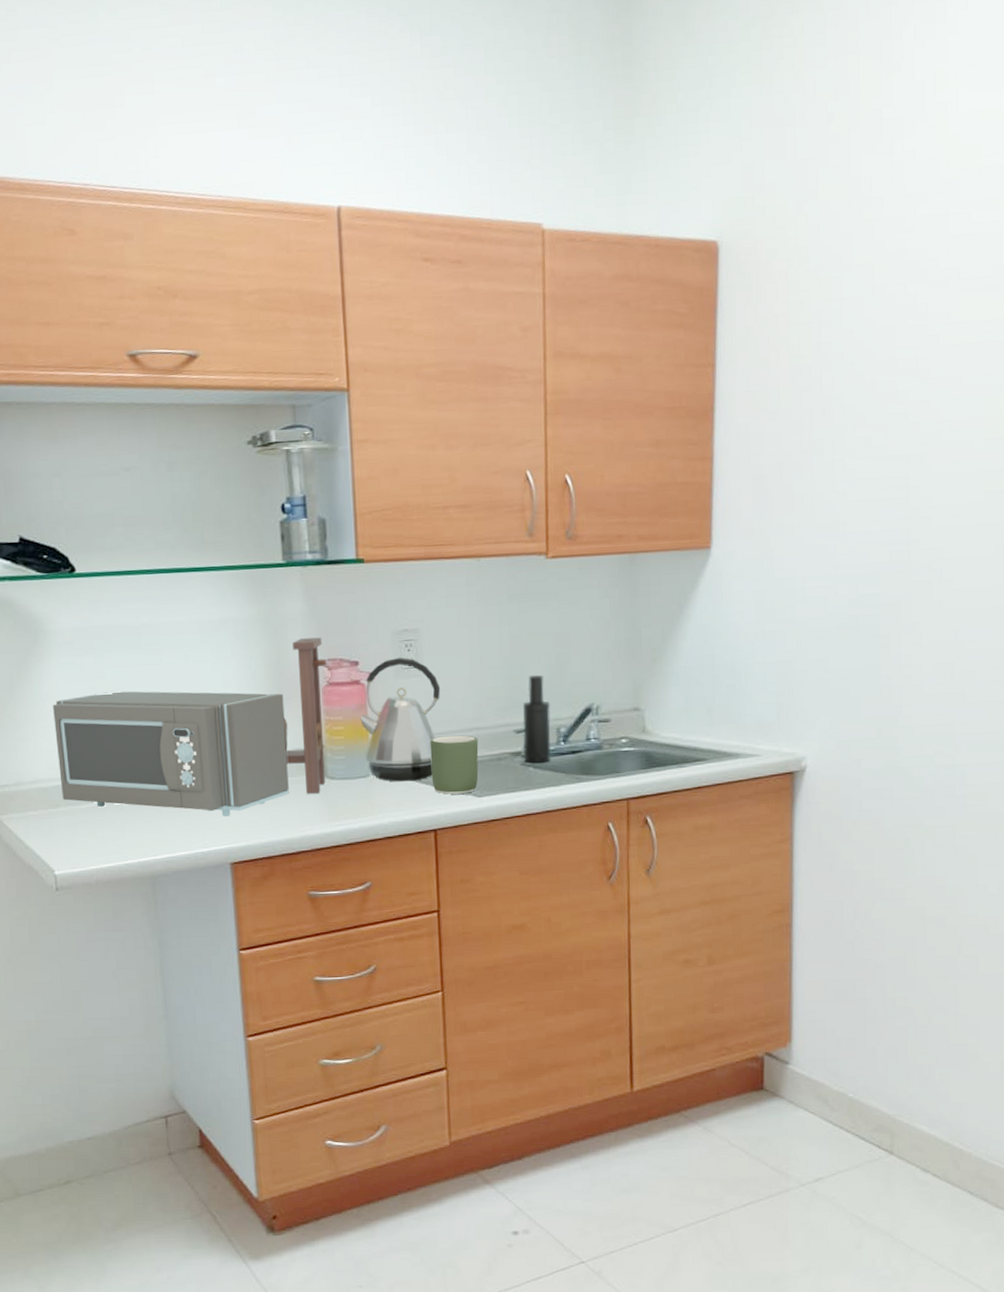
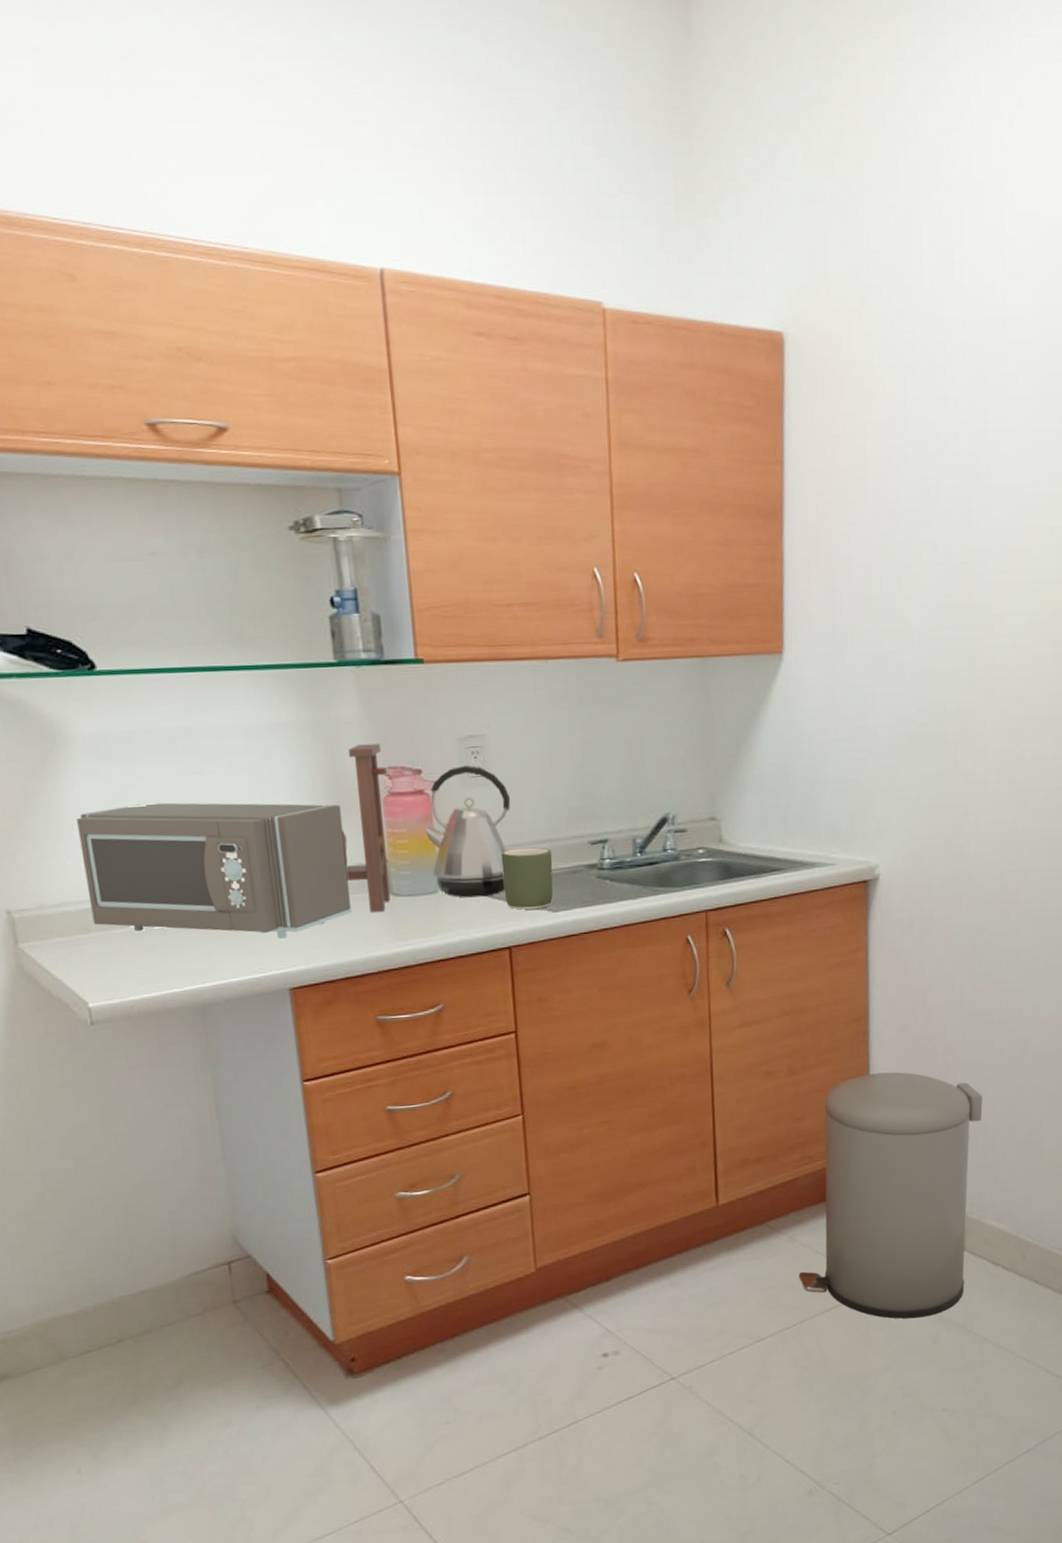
soap dispenser: present [522,674,551,763] -> none [597,783,628,875]
pedal bin: none [714,966,913,1221] -> present [798,1072,983,1319]

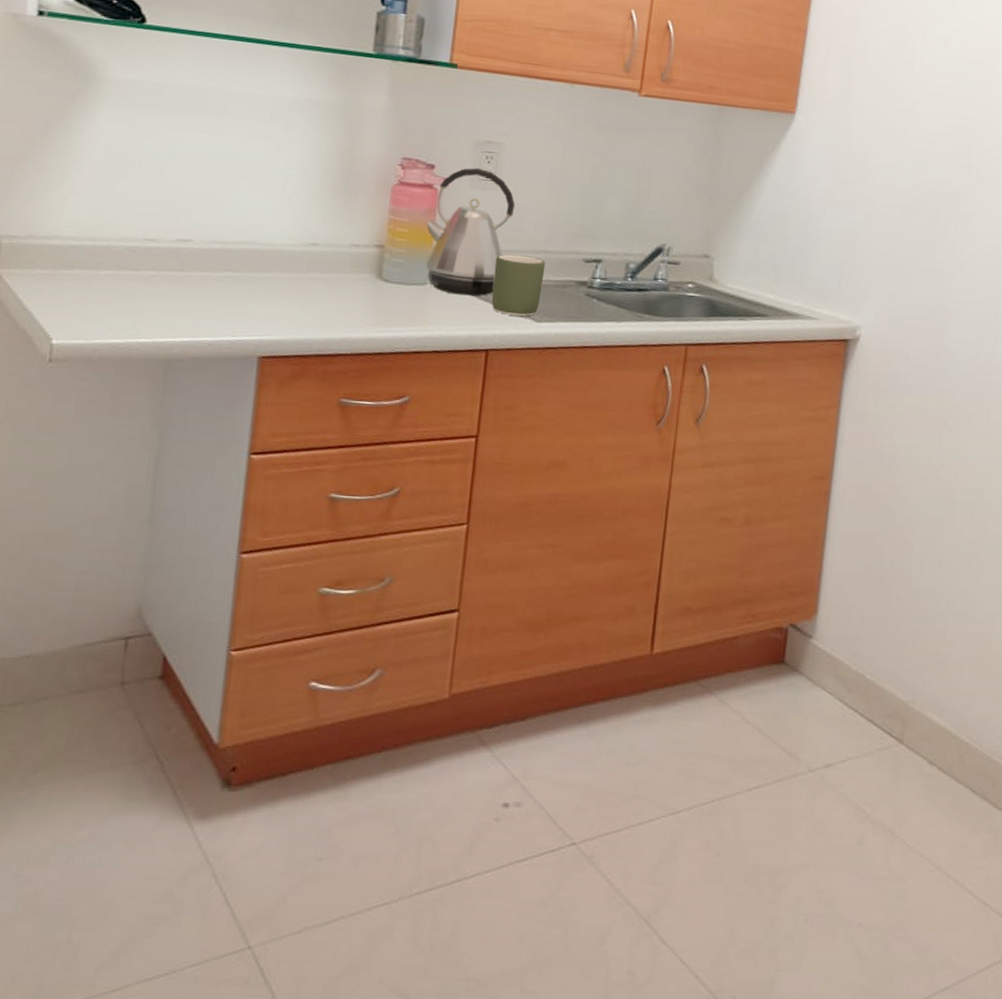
microwave: present [77,802,351,939] -> none [79,153,350,306]
paper towel holder: present [342,744,391,913] -> none [340,132,402,296]
pedal bin: present [798,1072,983,1319] -> none [724,536,937,813]

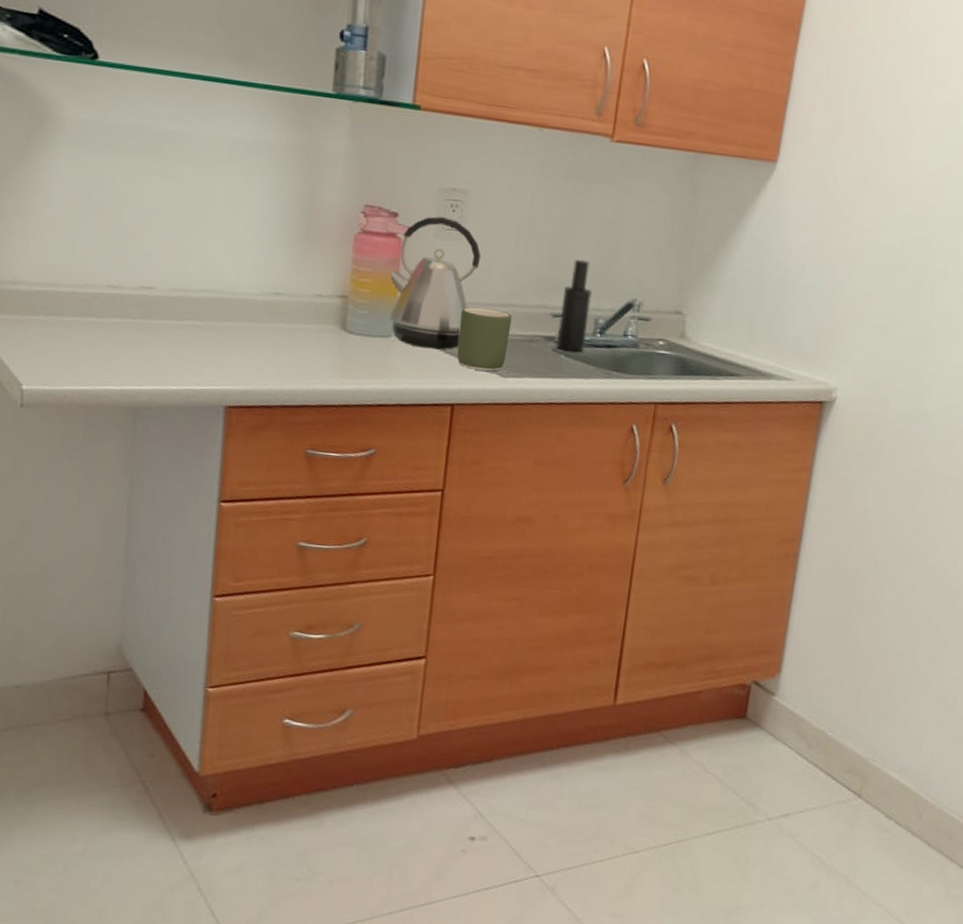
soap dispenser: none [589,206,624,296] -> present [557,259,593,352]

